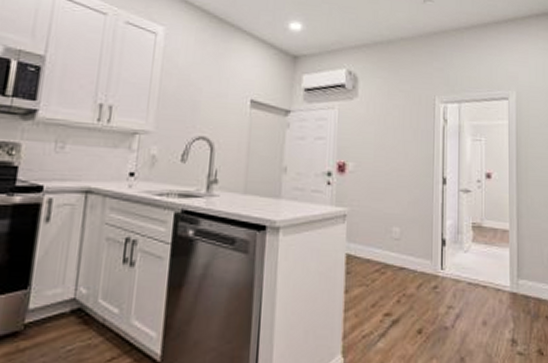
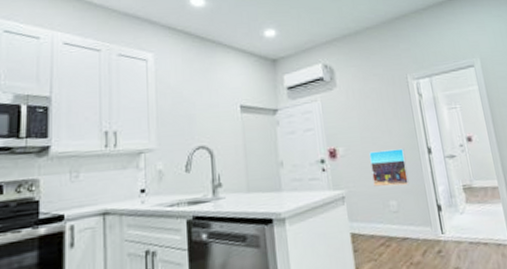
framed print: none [379,172,418,214] -> present [369,148,410,187]

